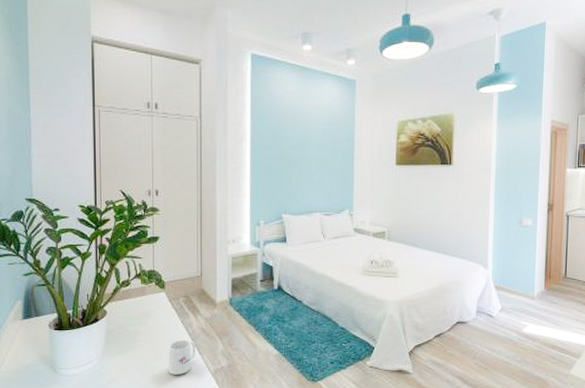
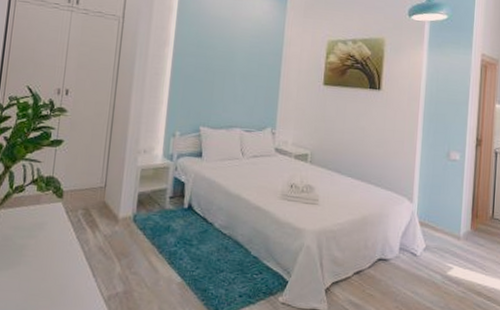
mug: present [168,339,196,375] -> none [55,258,90,299]

